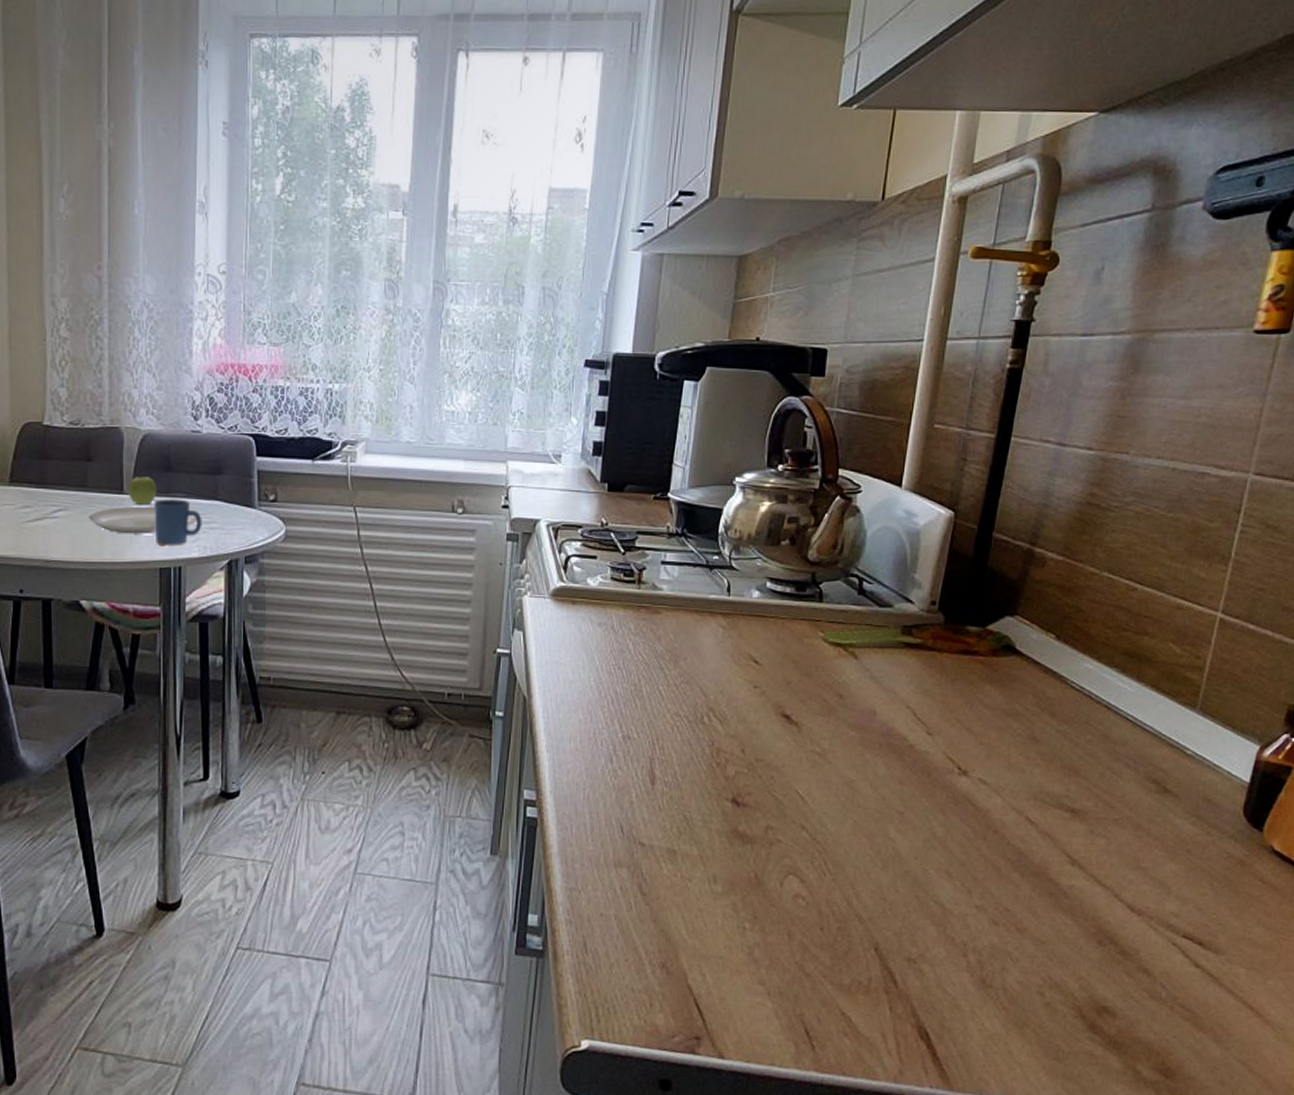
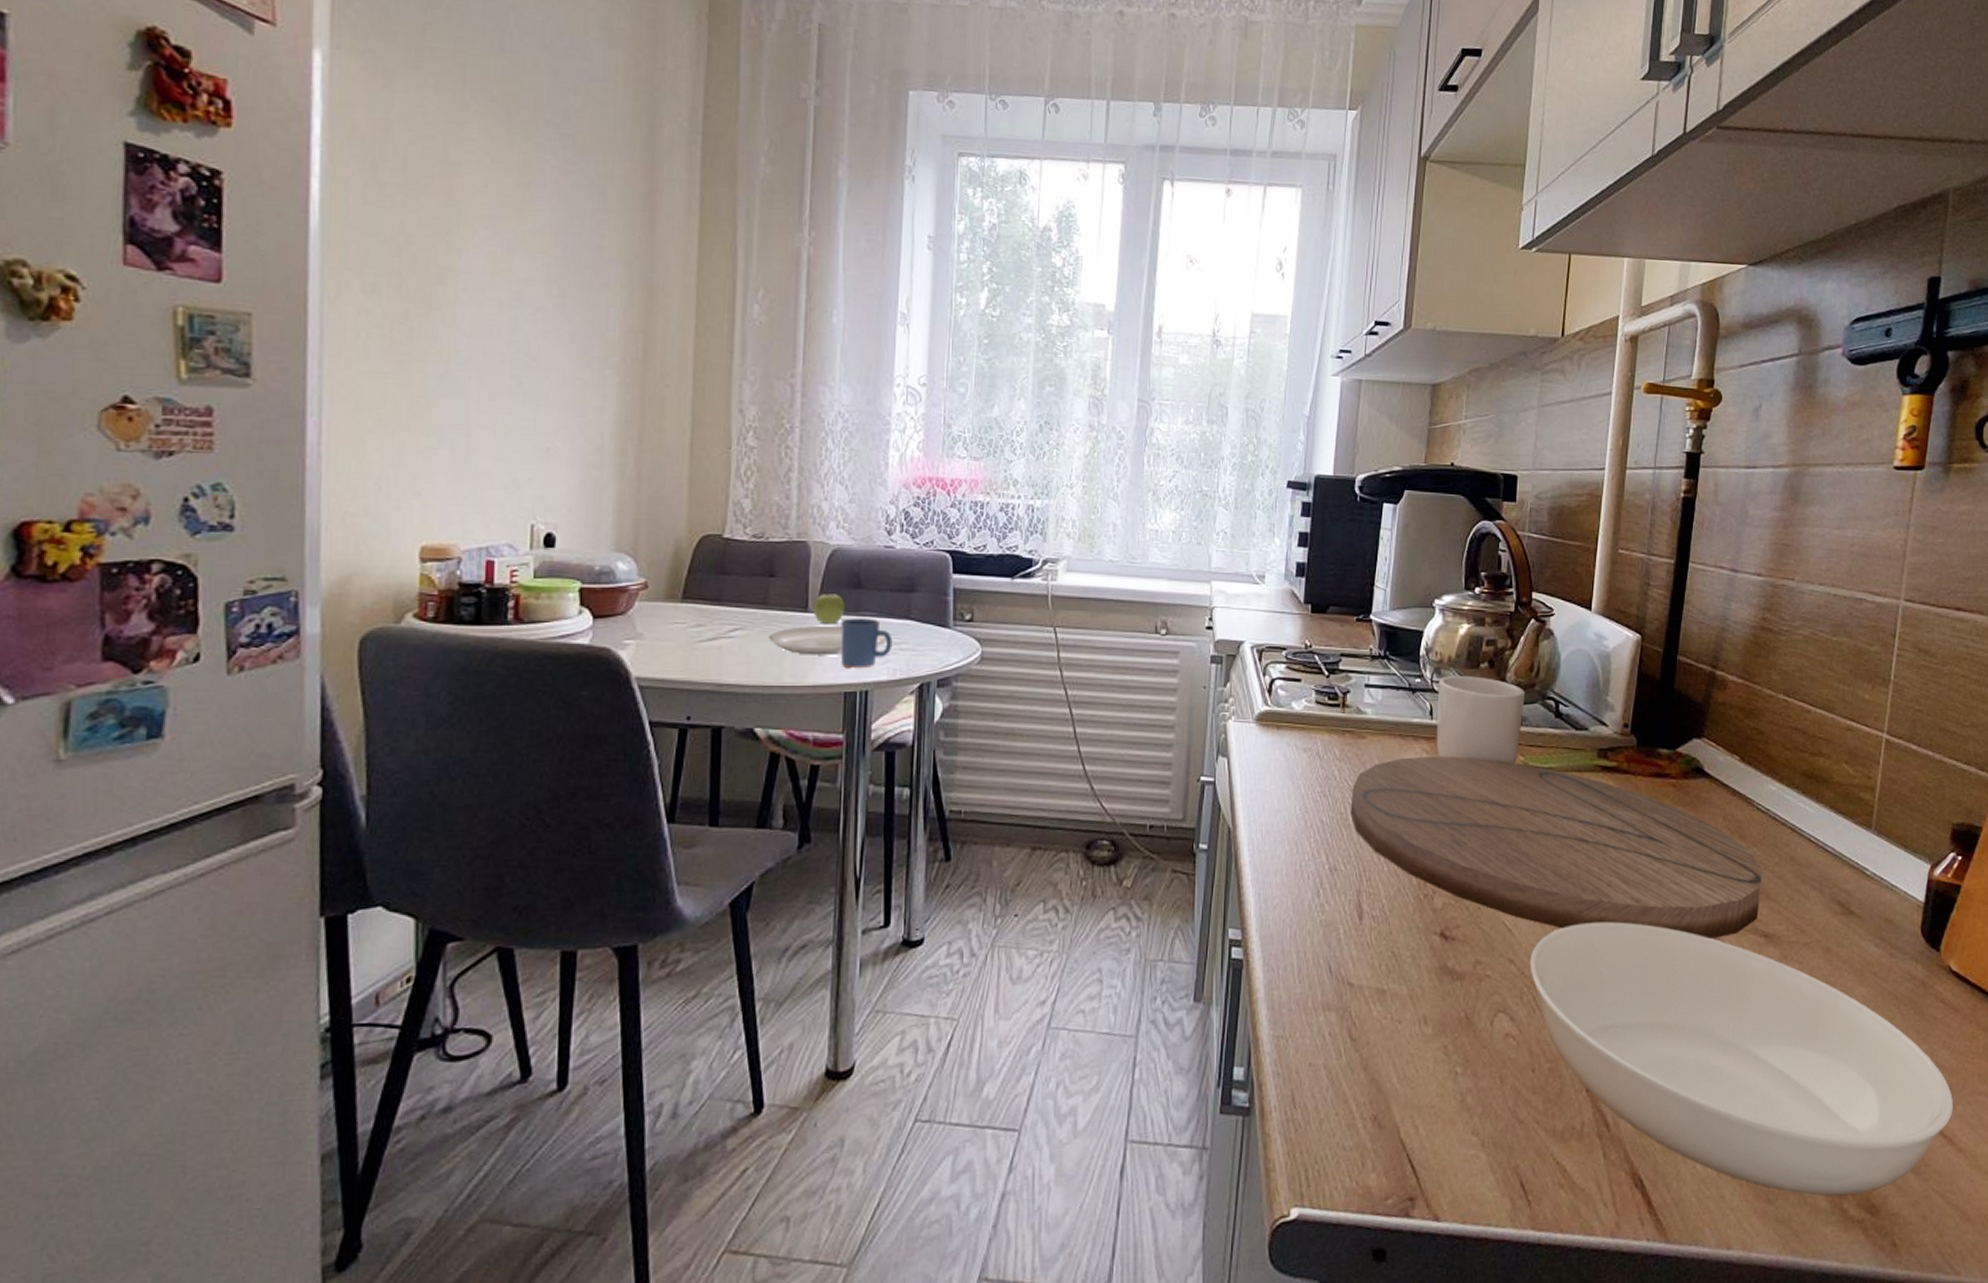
cutting board: none [644,631,1073,812] -> present [1350,755,1763,939]
mug: none [733,552,828,640] -> present [1436,675,1525,764]
bowl: none [822,793,1265,1059] -> present [1530,921,1954,1197]

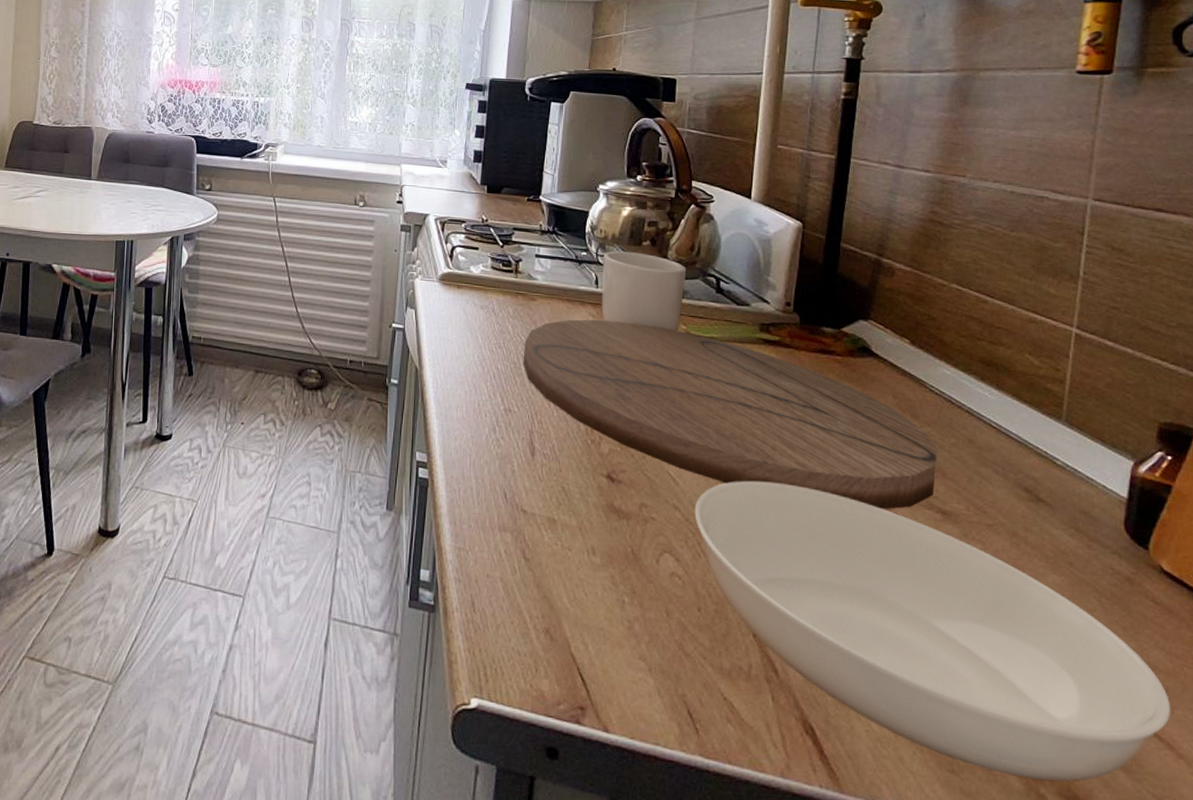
plate: present [768,625,887,655] -> none [63,190,147,213]
fruit: present [813,592,845,624] -> none [95,165,117,189]
mug: present [840,618,893,669] -> none [114,185,152,224]

